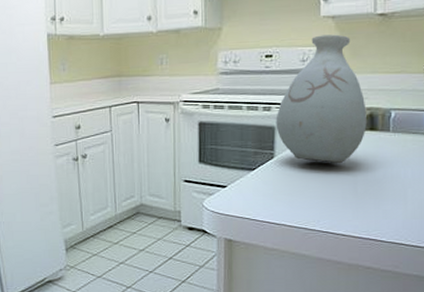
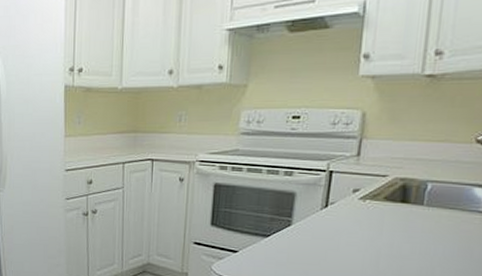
vase: present [276,34,367,164] -> none [296,96,400,236]

